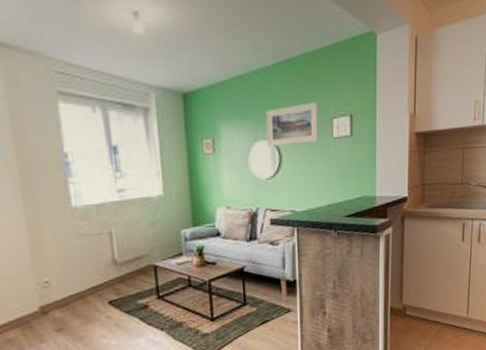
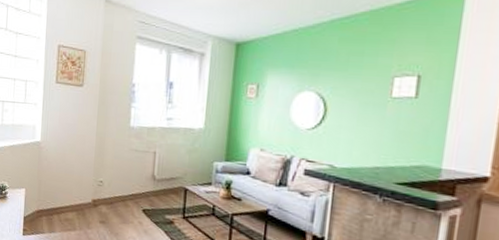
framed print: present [266,102,319,147] -> none [313,58,378,101]

